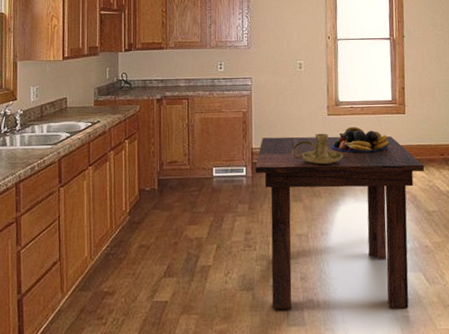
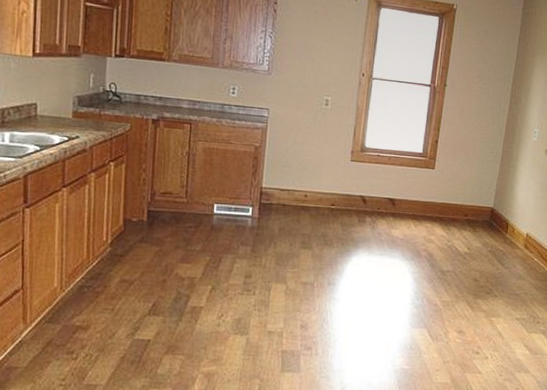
dining table: present [255,136,425,310] -> none [262,177,446,362]
candle holder: present [292,133,343,165] -> none [306,179,362,213]
fruit bowl: present [331,126,389,153] -> none [350,176,413,206]

